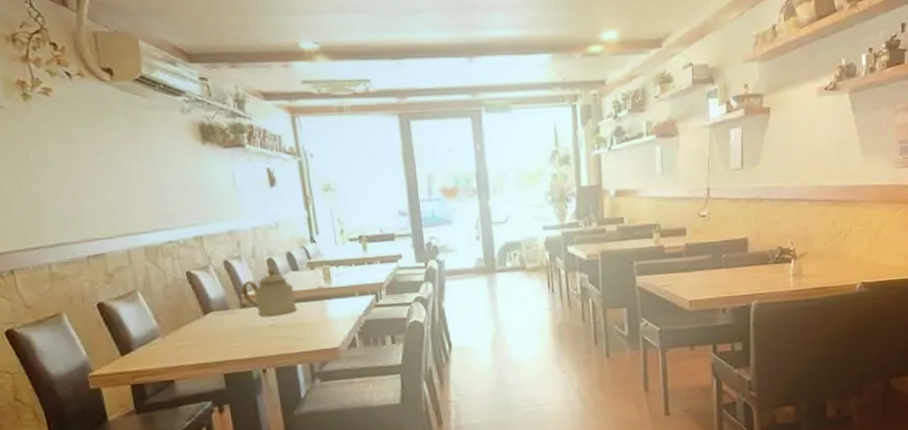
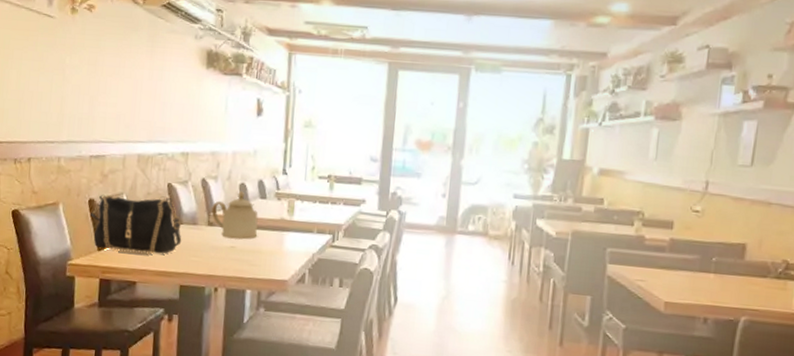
handbag: none [103,286,216,353] -> present [90,194,182,255]

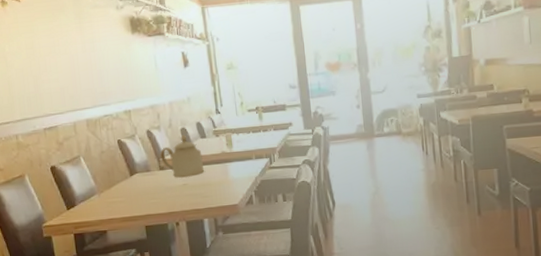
handbag: present [90,194,182,255] -> none [54,152,140,208]

